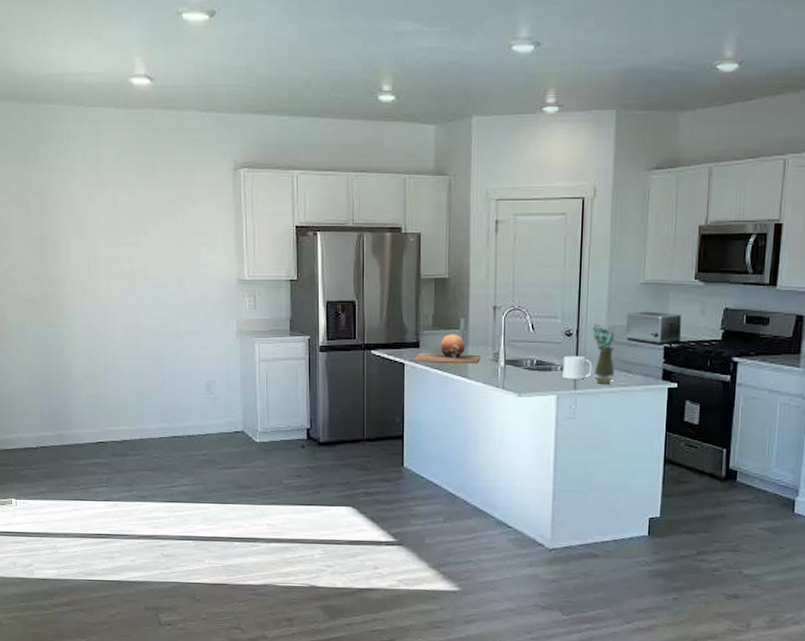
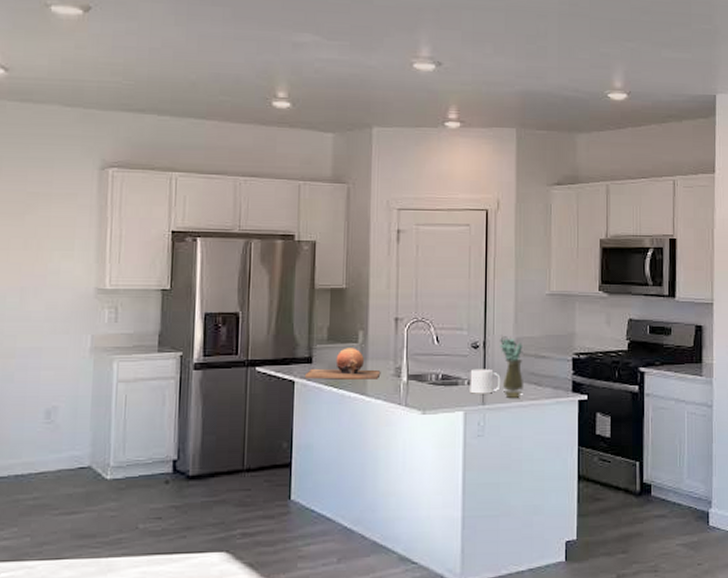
toaster: present [625,311,682,346] -> none [533,322,589,357]

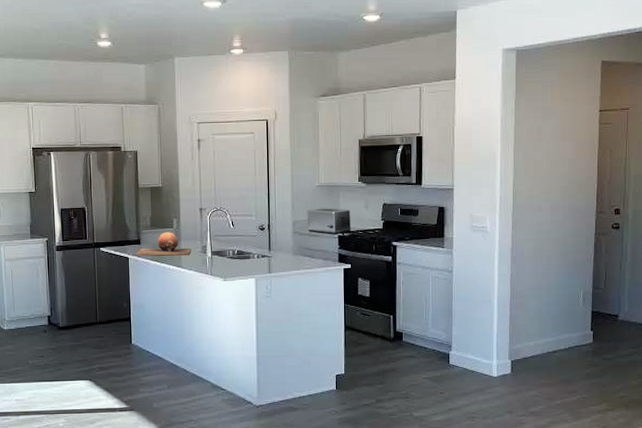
mug: present [470,368,501,394] -> none [259,245,283,265]
vase: present [500,335,524,398] -> none [281,219,301,268]
toaster: none [533,322,589,357] -> present [307,208,351,235]

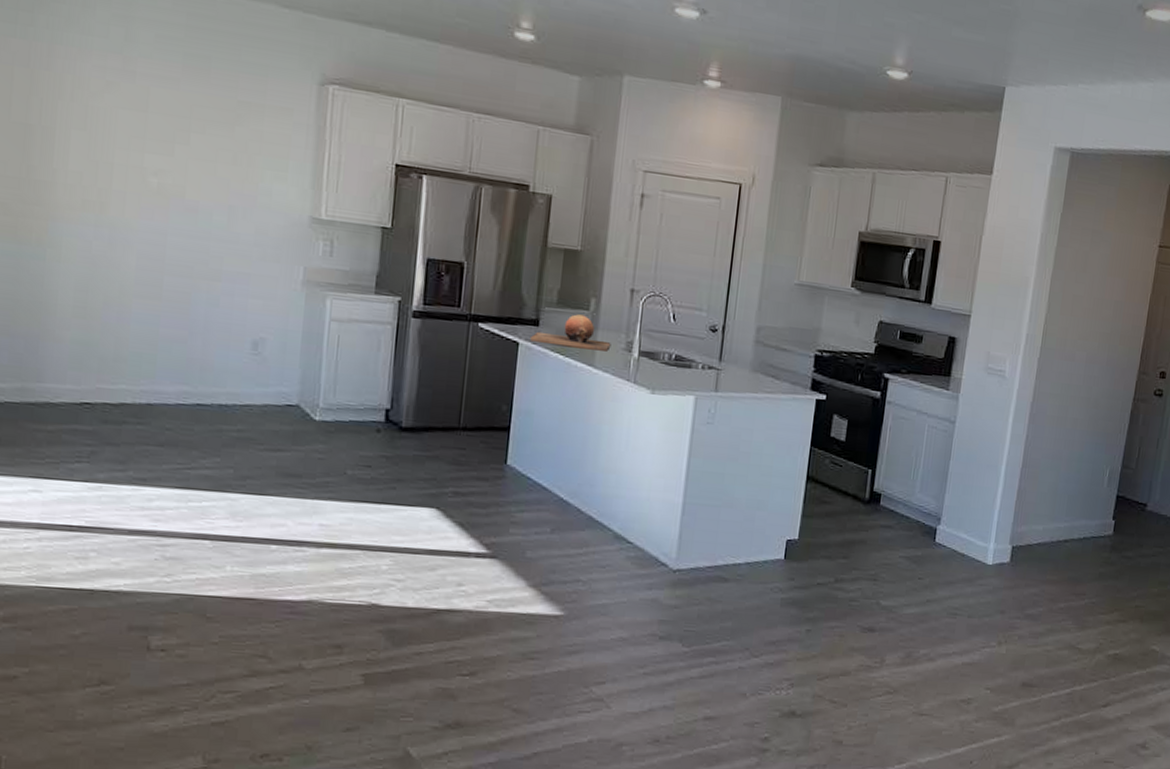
toaster: present [307,208,351,235] -> none [776,313,835,353]

